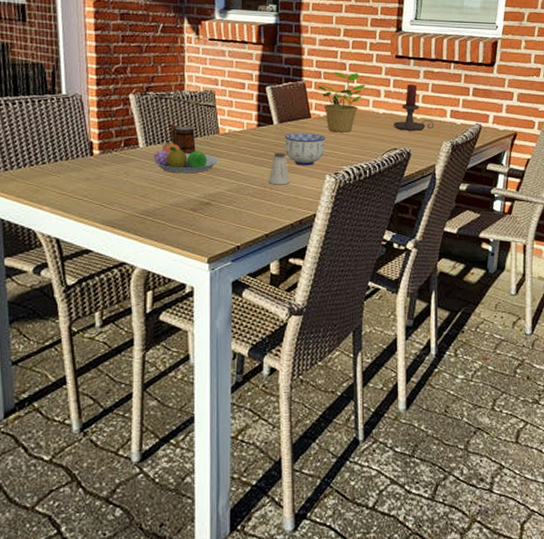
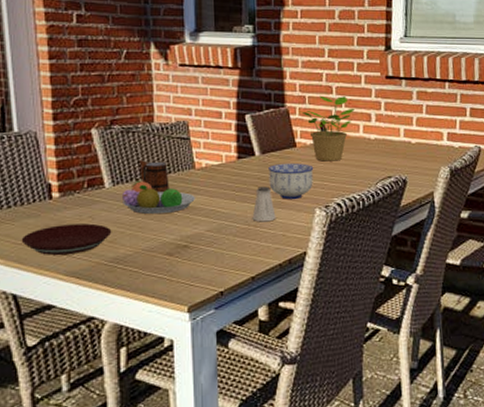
plate: none [65,179,144,206] -> present [21,223,112,256]
candle holder: present [394,84,434,131] -> none [387,106,430,157]

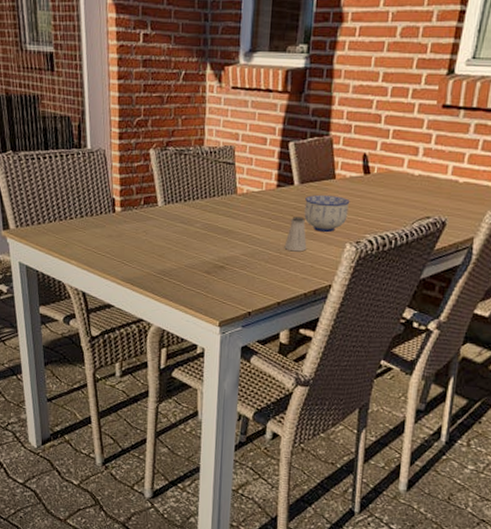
plate: present [21,223,112,256] -> none [90,236,162,264]
fruit bowl: present [121,181,195,215] -> none [171,202,234,235]
mug: present [139,160,170,193] -> none [188,182,213,215]
potted plant: present [302,95,354,162] -> none [345,124,402,196]

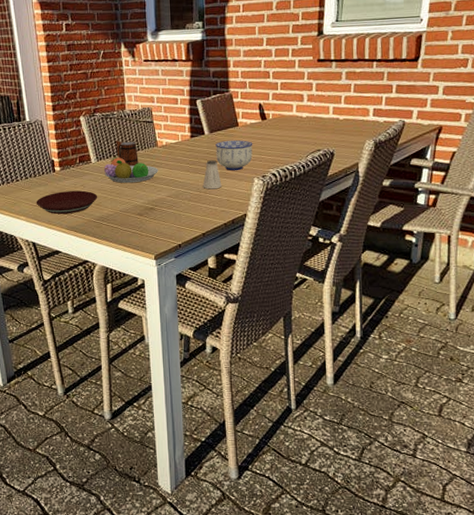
plate: none [90,236,162,264] -> present [36,190,98,215]
fruit bowl: none [171,202,234,235] -> present [103,157,158,184]
mug: none [188,182,213,215] -> present [116,140,139,167]

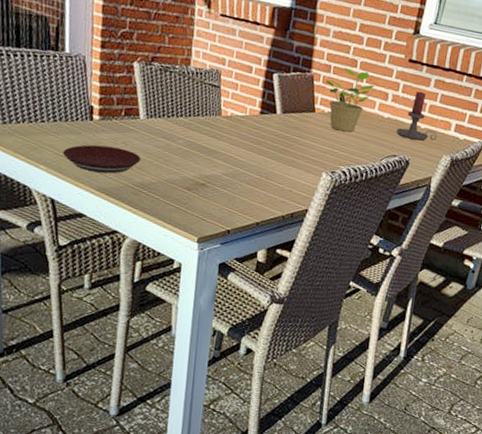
fruit bowl: present [103,157,158,184] -> none [153,118,217,153]
mug: present [116,140,139,167] -> none [172,99,197,133]
saltshaker: present [203,160,222,190] -> none [265,143,287,177]
bowl: present [216,140,253,171] -> none [284,125,328,161]
potted plant: none [243,80,289,138] -> present [325,67,374,133]
candle holder: none [317,86,357,132] -> present [396,91,437,141]

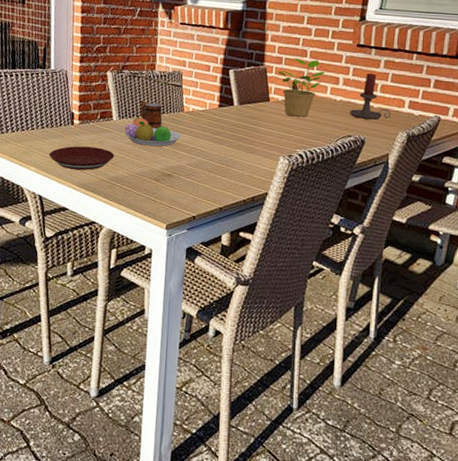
fruit bowl: none [153,118,217,153] -> present [124,118,181,147]
mug: none [172,99,197,133] -> present [140,100,162,129]

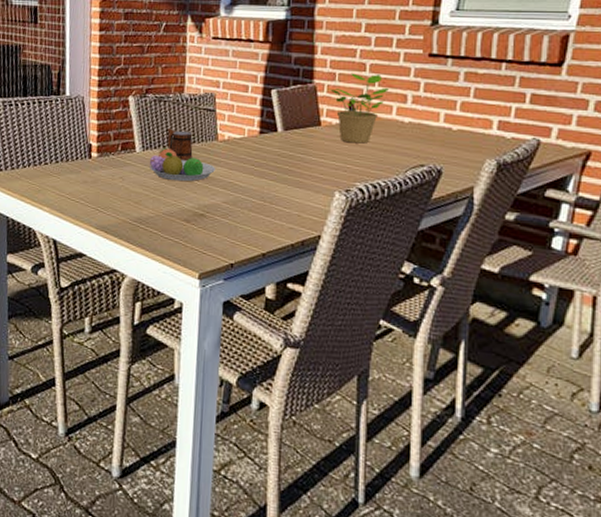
plate: present [49,146,115,170] -> none [63,182,138,210]
candle holder: present [350,73,391,120] -> none [422,88,475,145]

